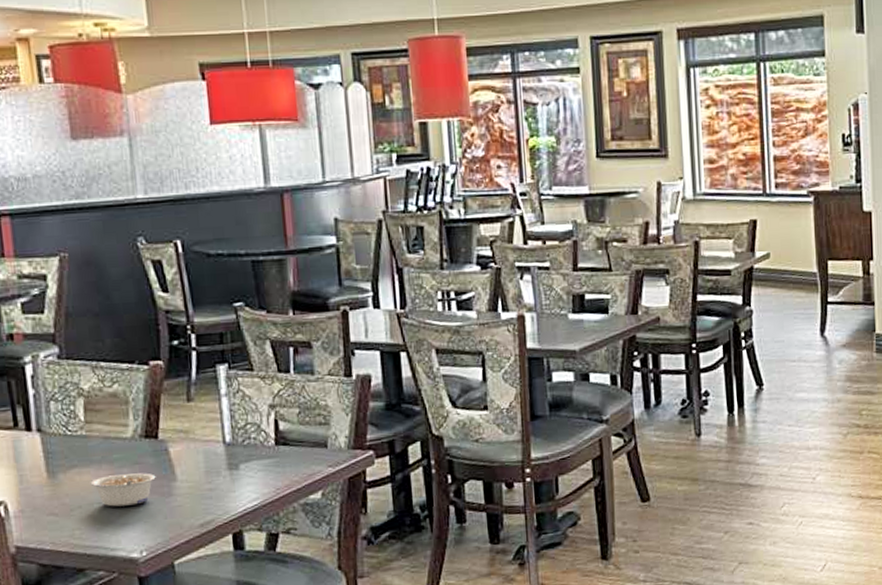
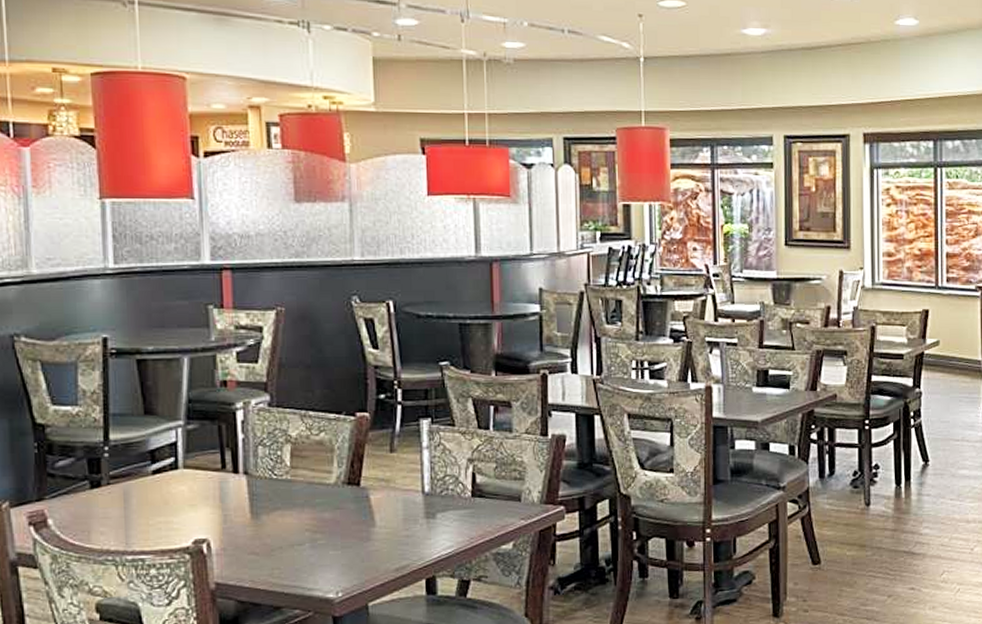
legume: present [90,473,156,507] -> none [292,518,356,549]

